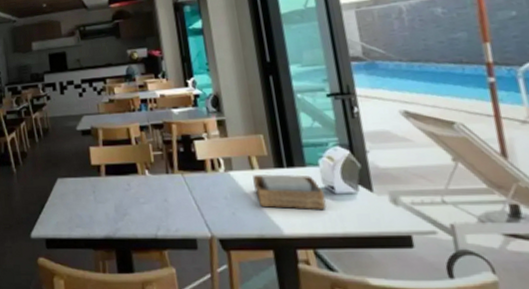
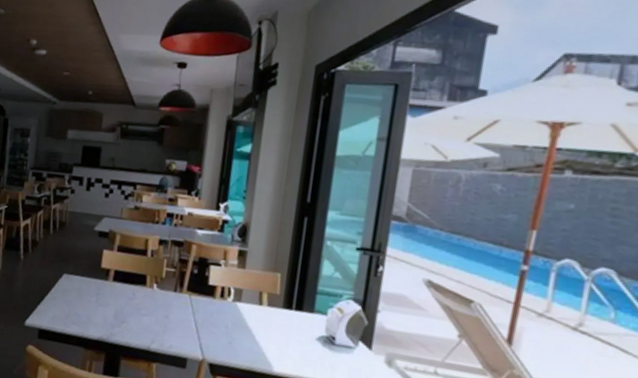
napkin holder: present [253,174,326,210] -> none [257,310,325,357]

